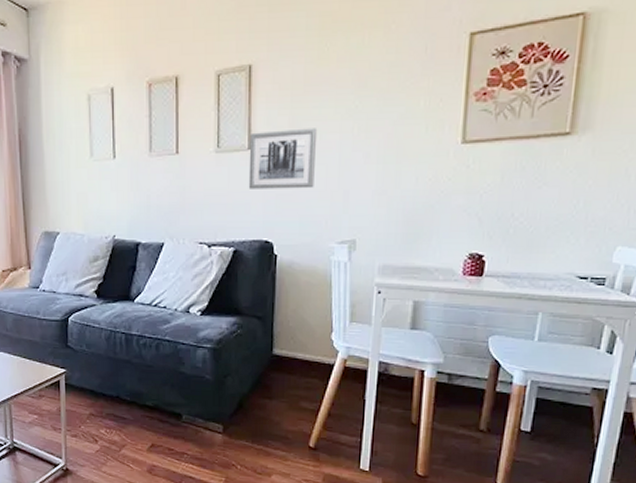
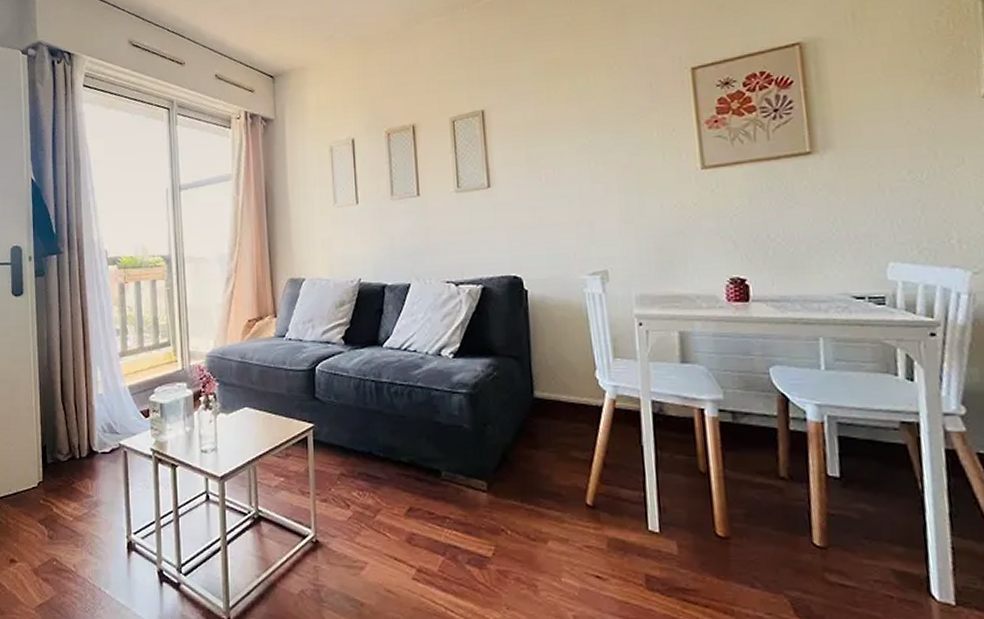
wall art: present [248,128,318,189] -> none [489,163,558,226]

